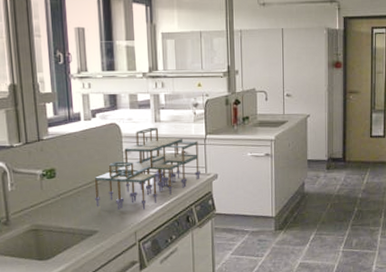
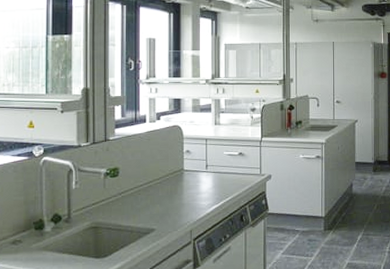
laboratory equipment: present [95,127,201,211] -> none [155,129,255,210]

